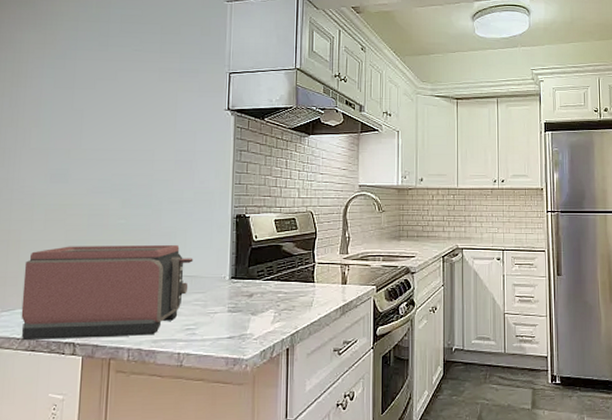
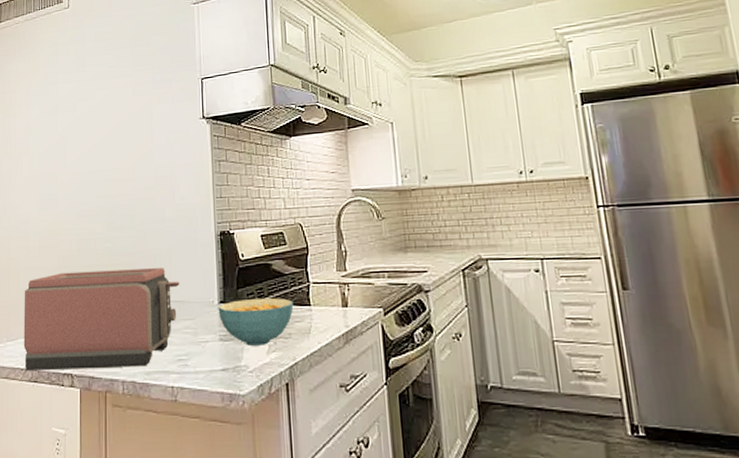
cereal bowl: none [228,276,299,316] -> present [218,298,294,346]

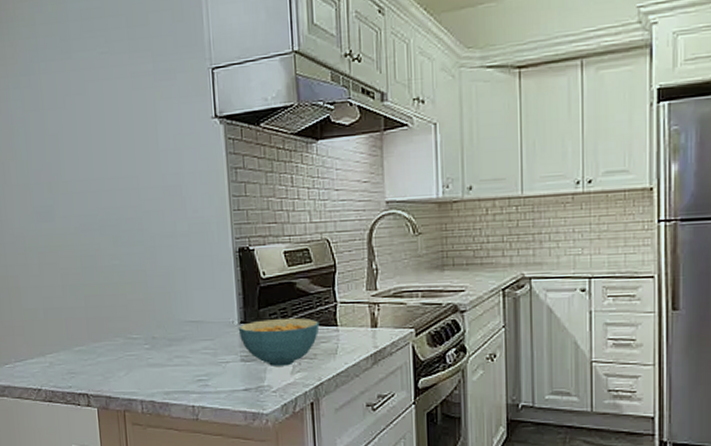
toaster: present [23,268,180,372] -> none [28,287,197,392]

